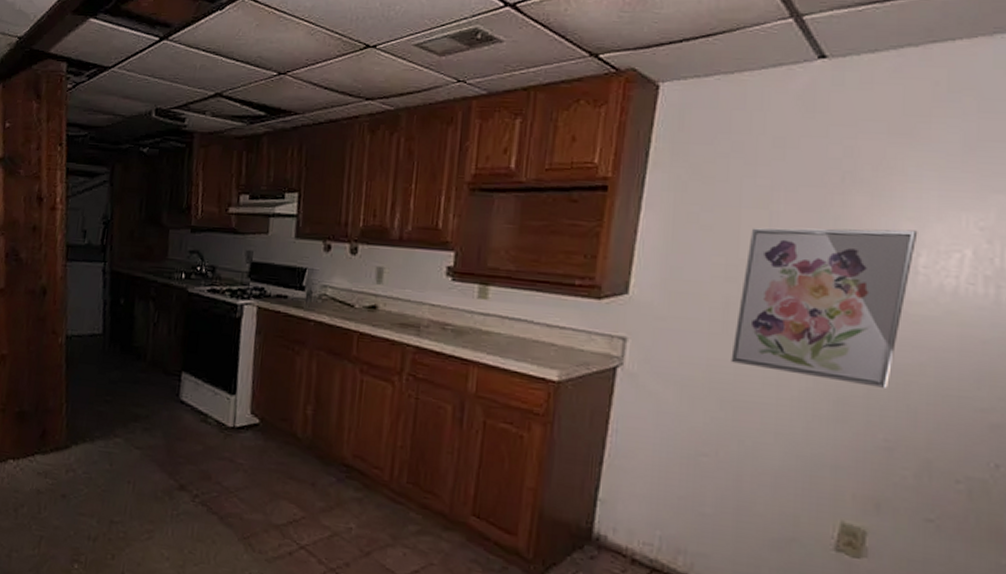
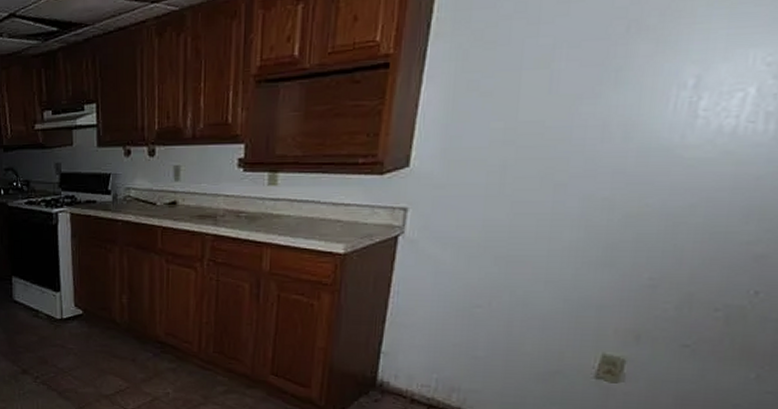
wall art: present [731,228,918,388] -> none [506,73,702,231]

